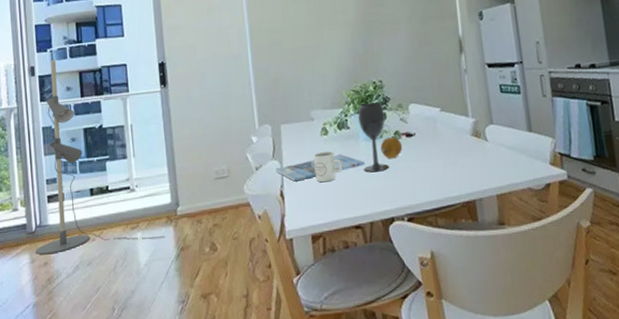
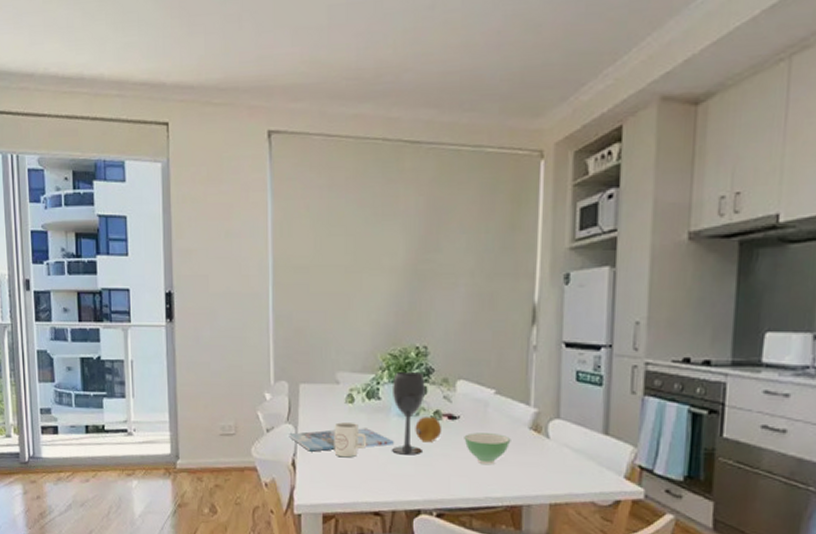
floor lamp: present [35,60,166,255] -> none [28,274,163,490]
bowl: none [421,143,459,171] -> present [464,433,511,465]

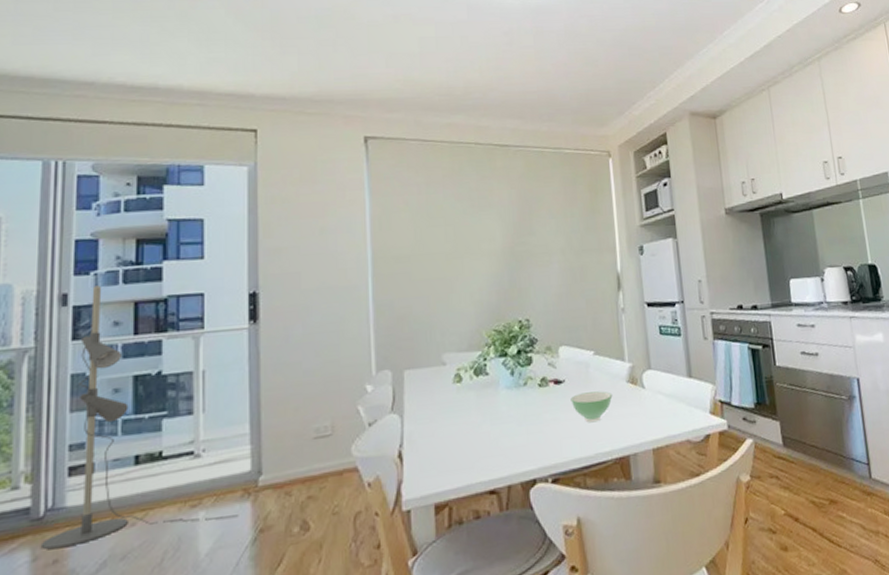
floor lamp: none [28,274,163,490] -> present [40,285,239,550]
magazine: present [289,428,394,452] -> none [394,405,505,440]
mug: present [334,422,367,458] -> none [442,402,478,440]
wine glass: present [391,371,426,455] -> none [498,343,533,427]
fruit: present [415,417,442,441] -> none [524,384,550,409]

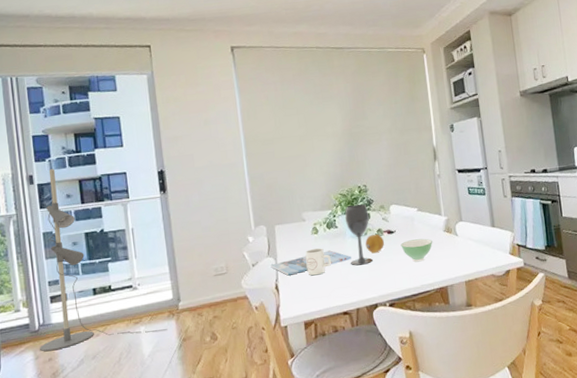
magazine: none [394,405,505,440] -> present [270,250,351,276]
mug: none [442,402,478,440] -> present [305,248,332,276]
wine glass: none [498,343,533,427] -> present [344,203,373,266]
fruit: none [524,384,550,409] -> present [365,234,385,253]

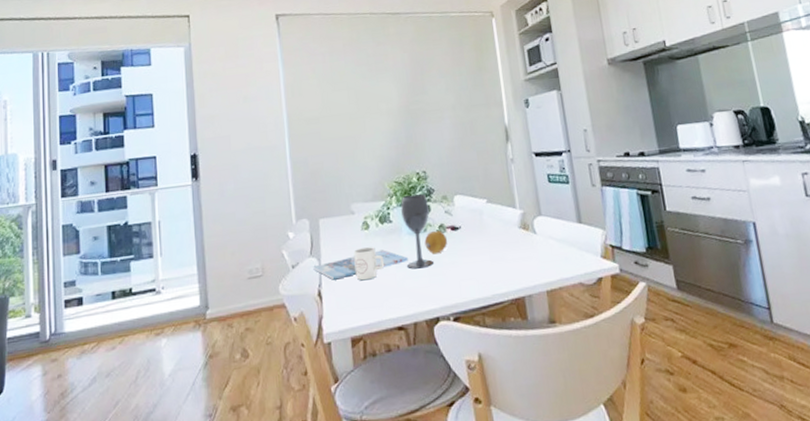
floor lamp: present [39,169,168,352] -> none [48,152,193,367]
bowl: present [400,238,433,262] -> none [467,236,506,266]

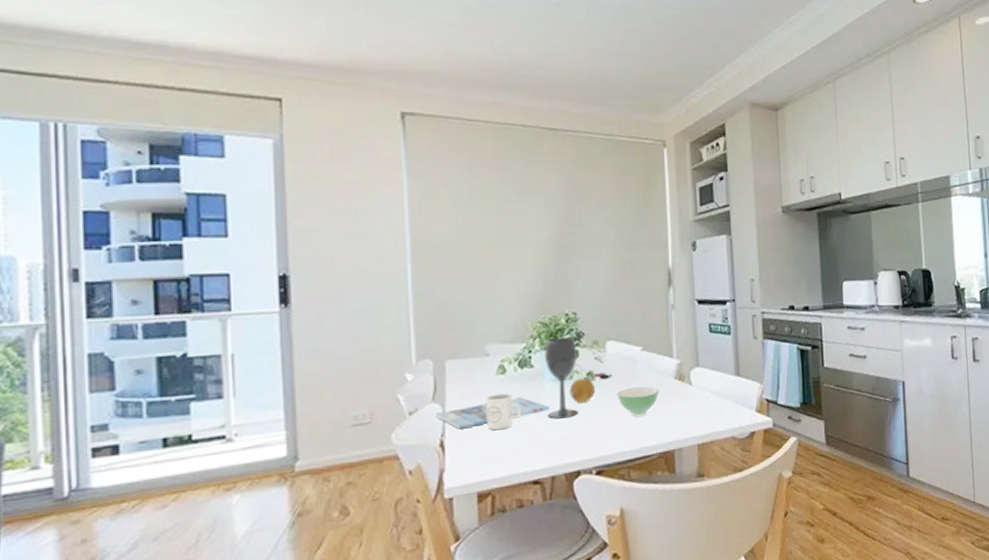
bowl: none [467,236,506,266] -> present [617,386,660,418]

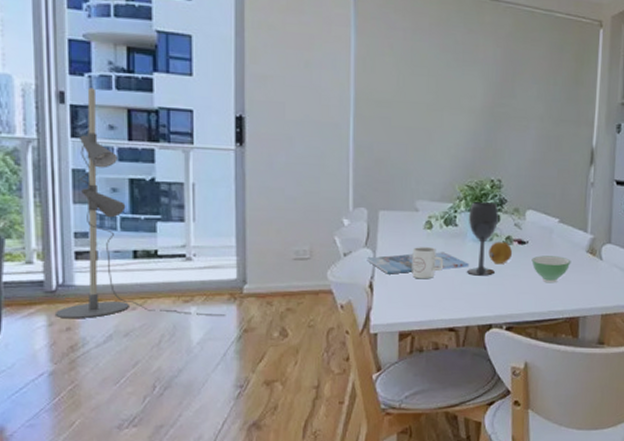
floor lamp: none [66,261,276,530] -> present [54,88,226,319]

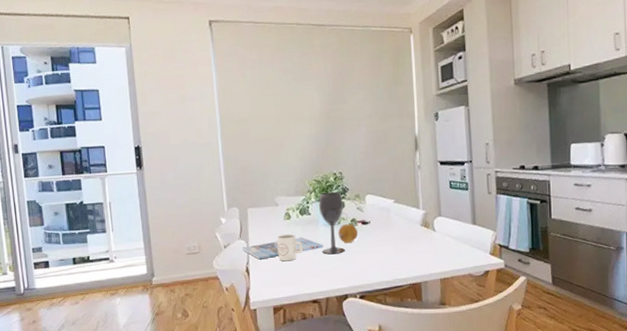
floor lamp: present [54,88,226,319] -> none [24,139,142,314]
bowl: present [531,255,571,284] -> none [374,231,409,256]

